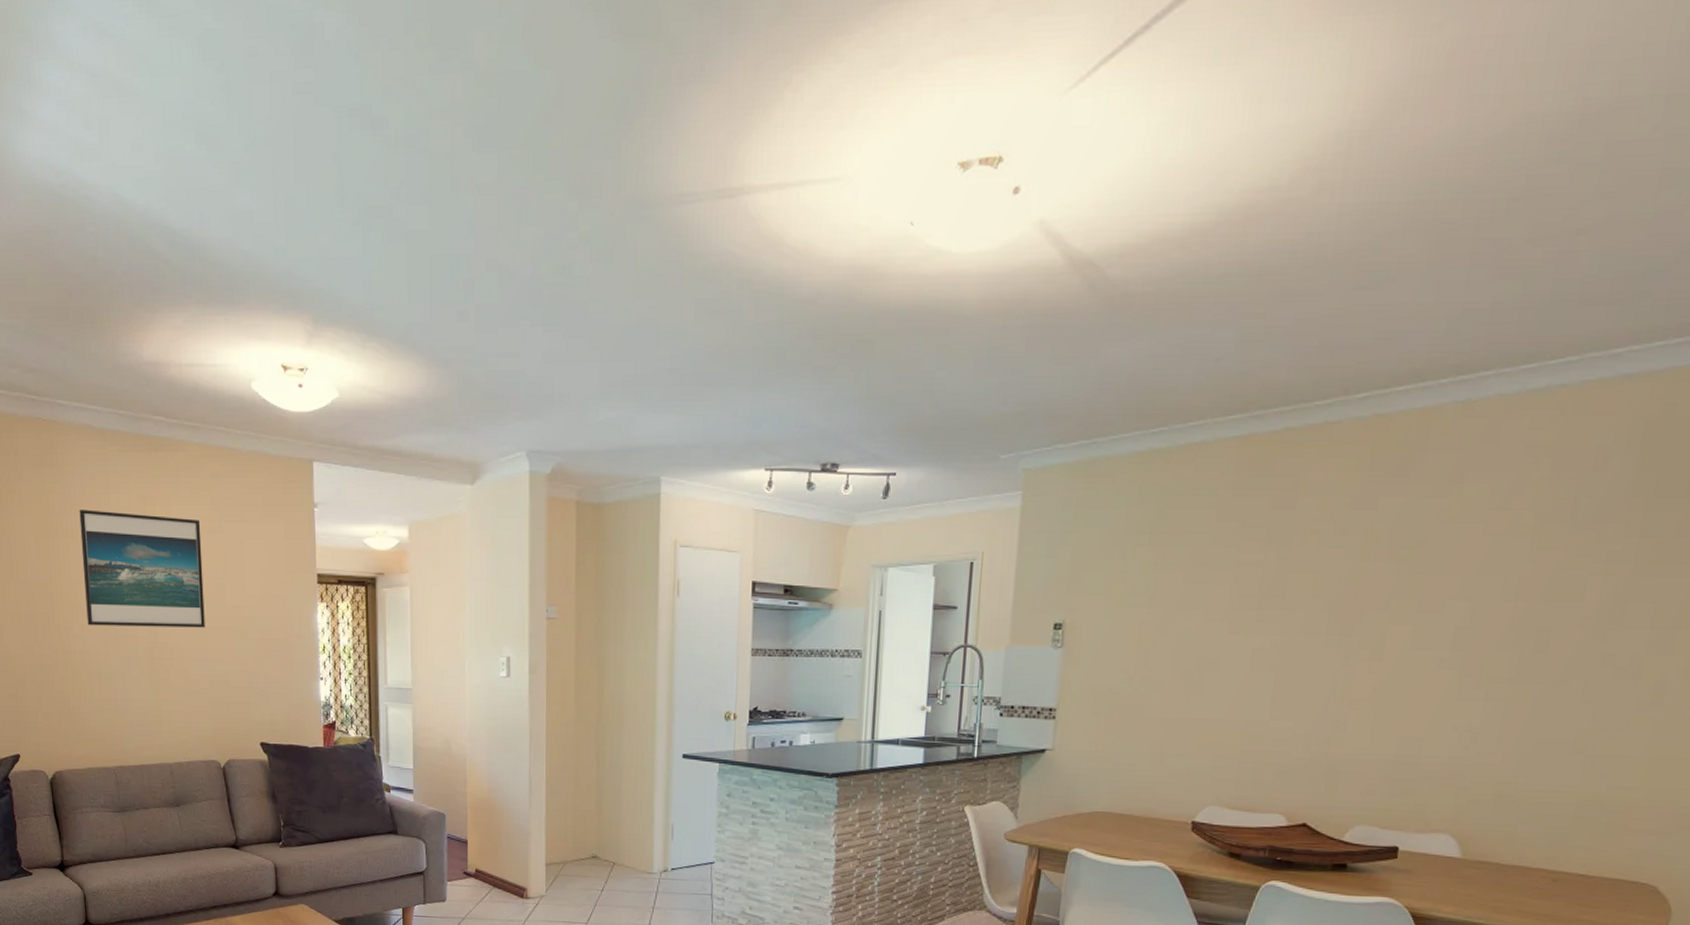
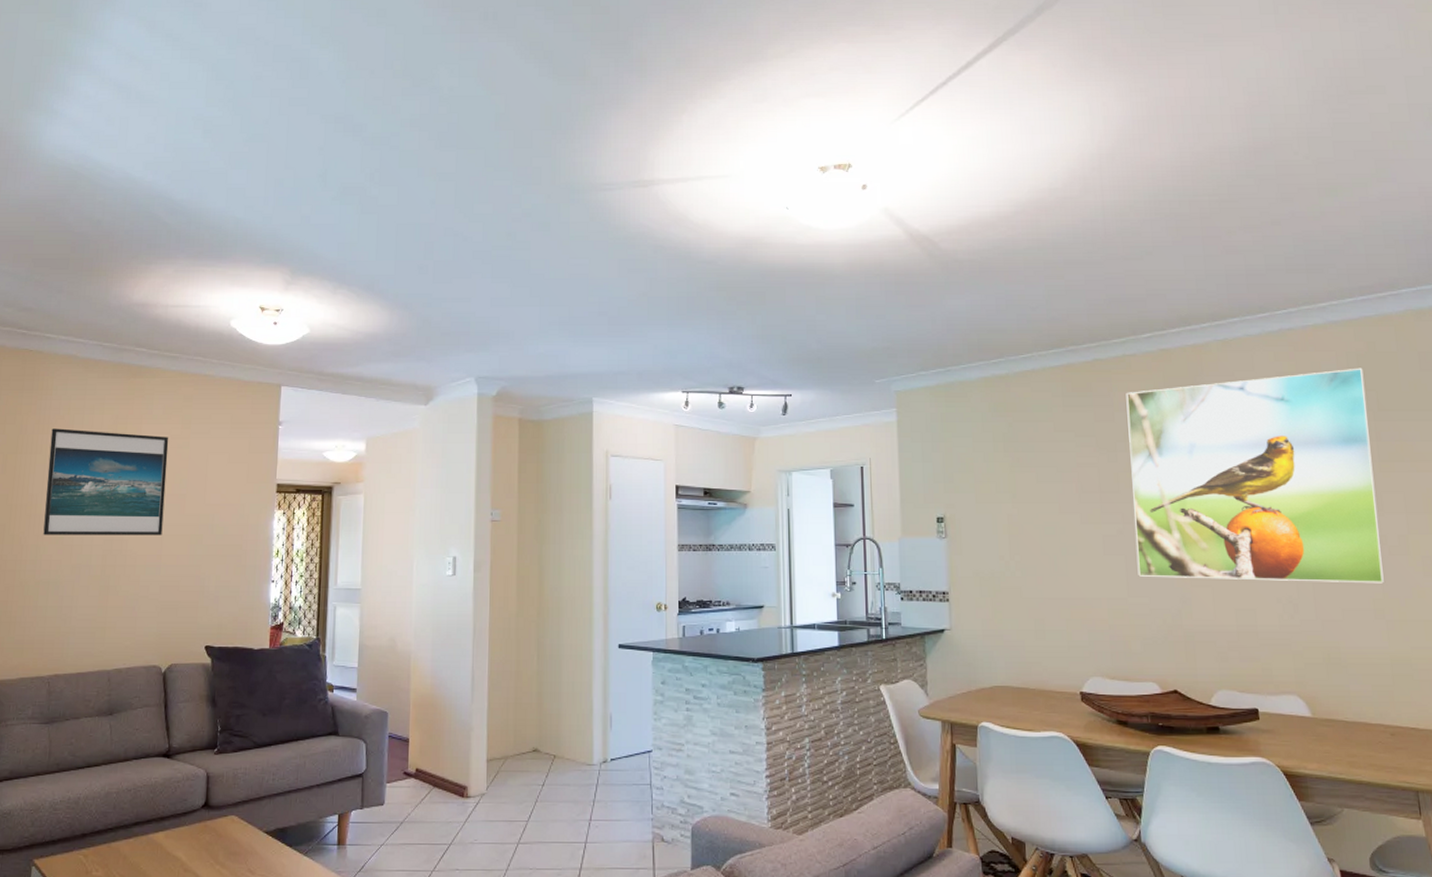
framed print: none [1287,439,1649,712] -> present [1126,368,1385,584]

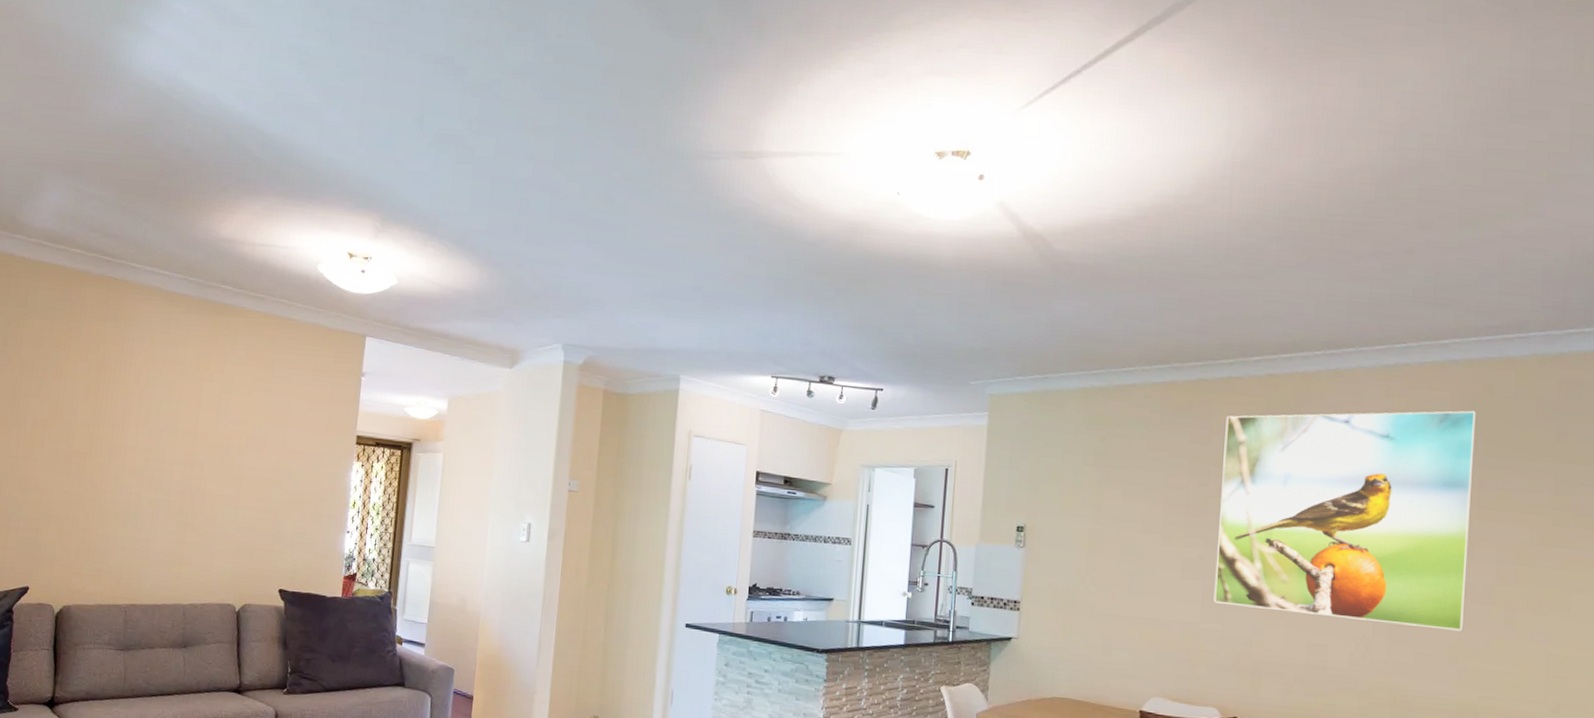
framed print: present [43,428,169,535] -> none [123,360,251,477]

